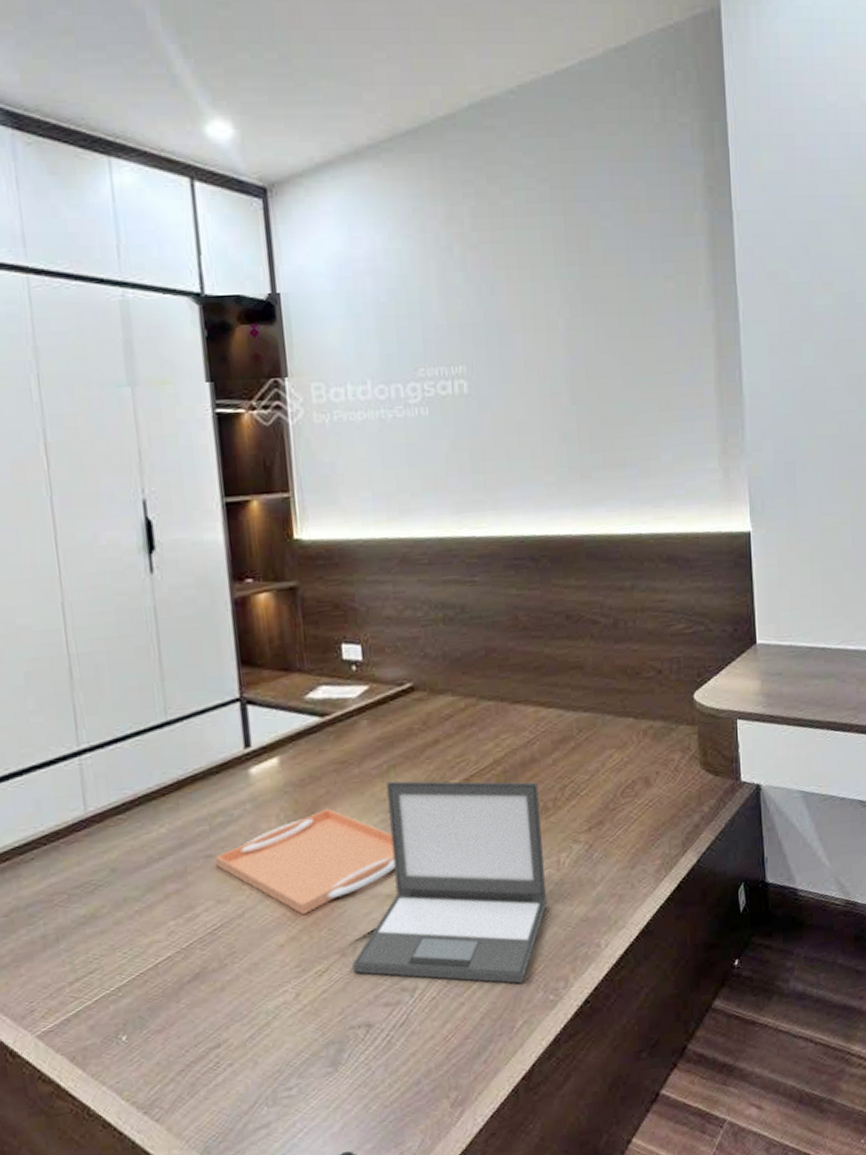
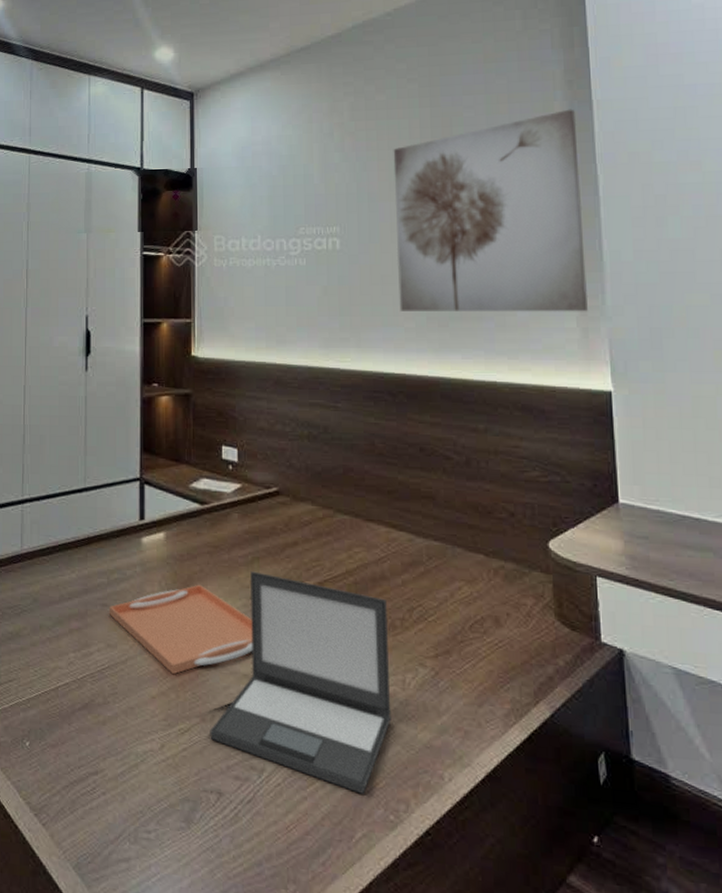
wall art: none [524,220,729,464] -> present [393,109,589,312]

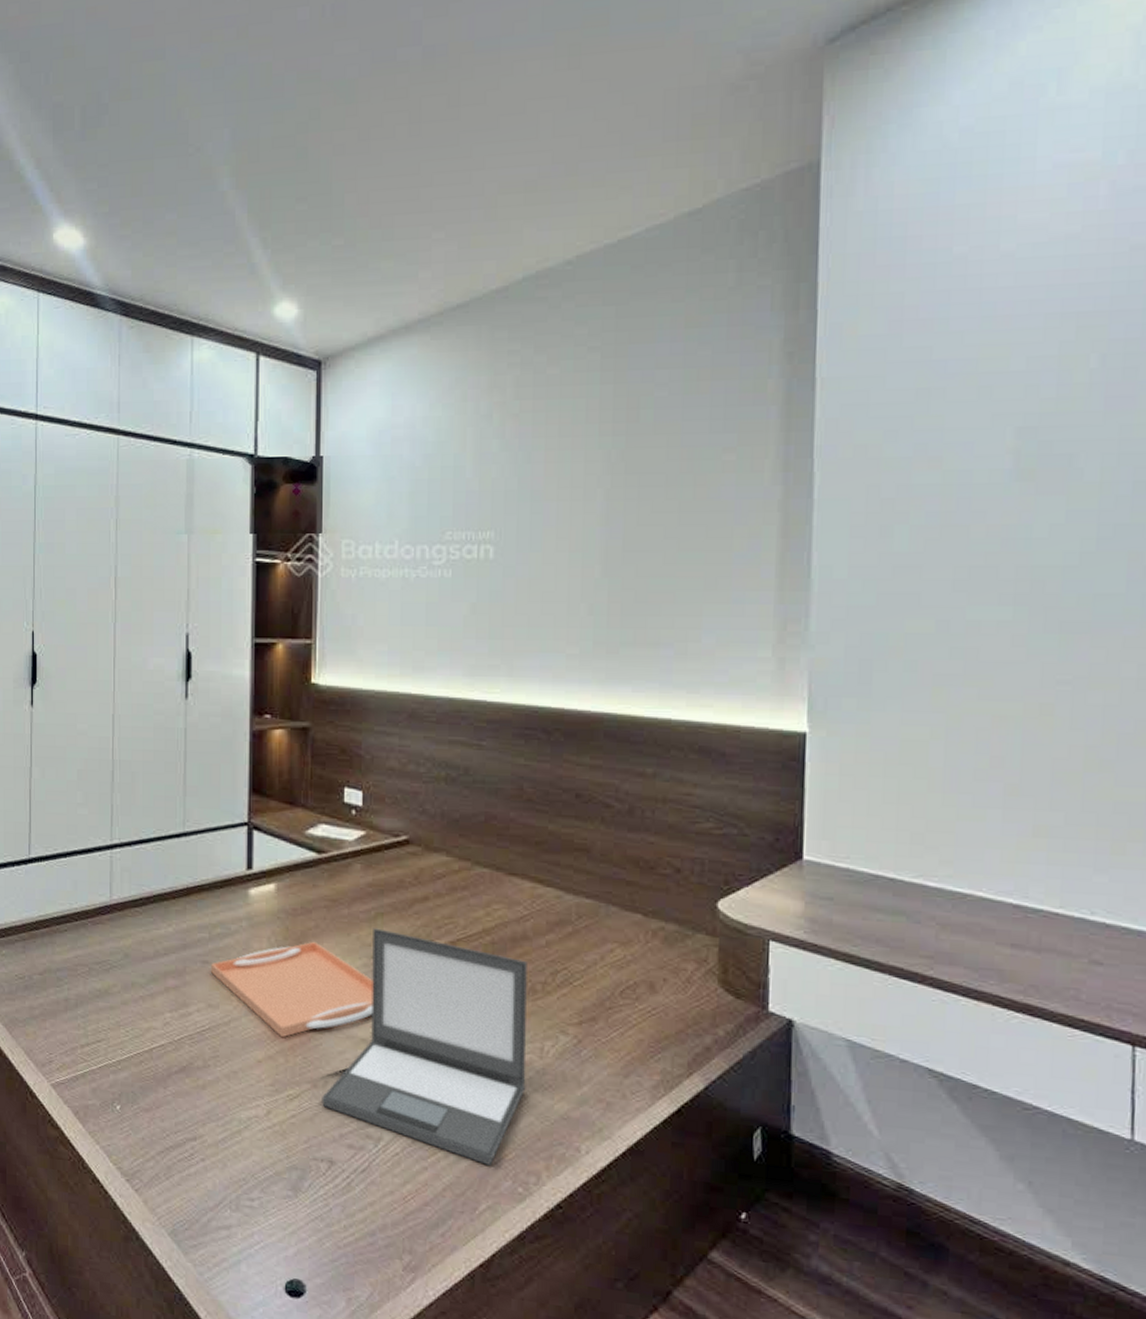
wall art: present [393,109,589,312] -> none [561,388,794,639]

